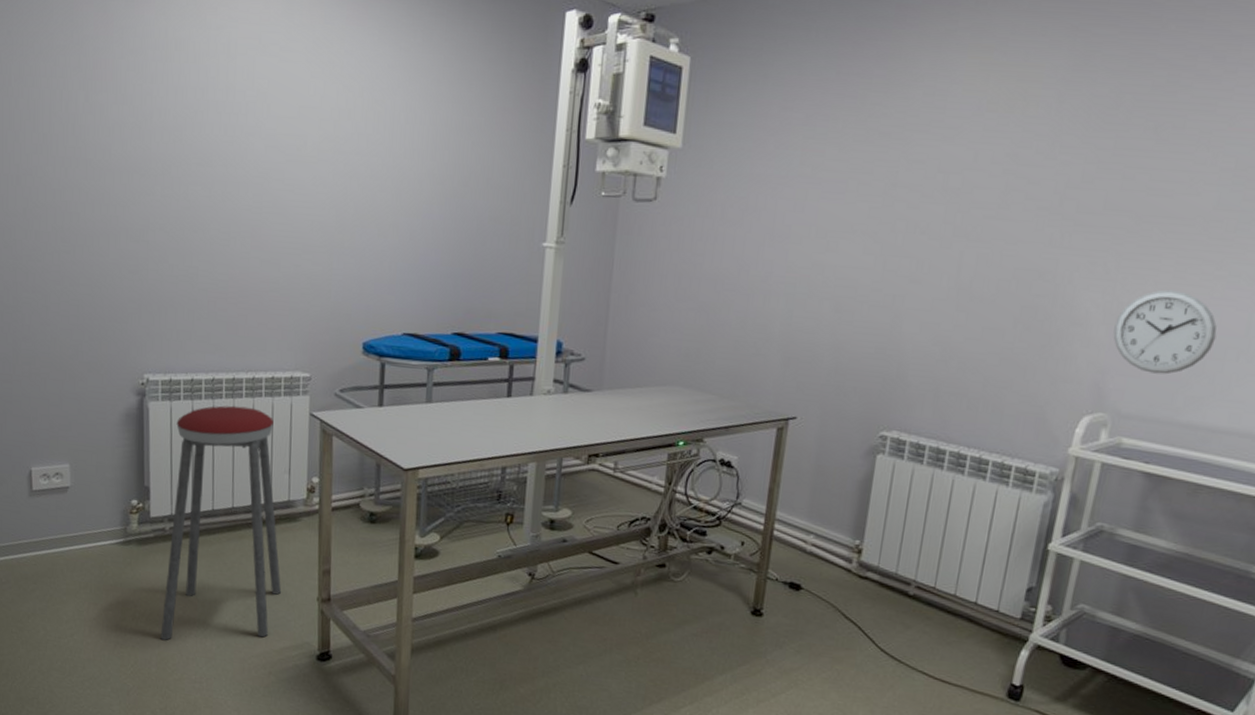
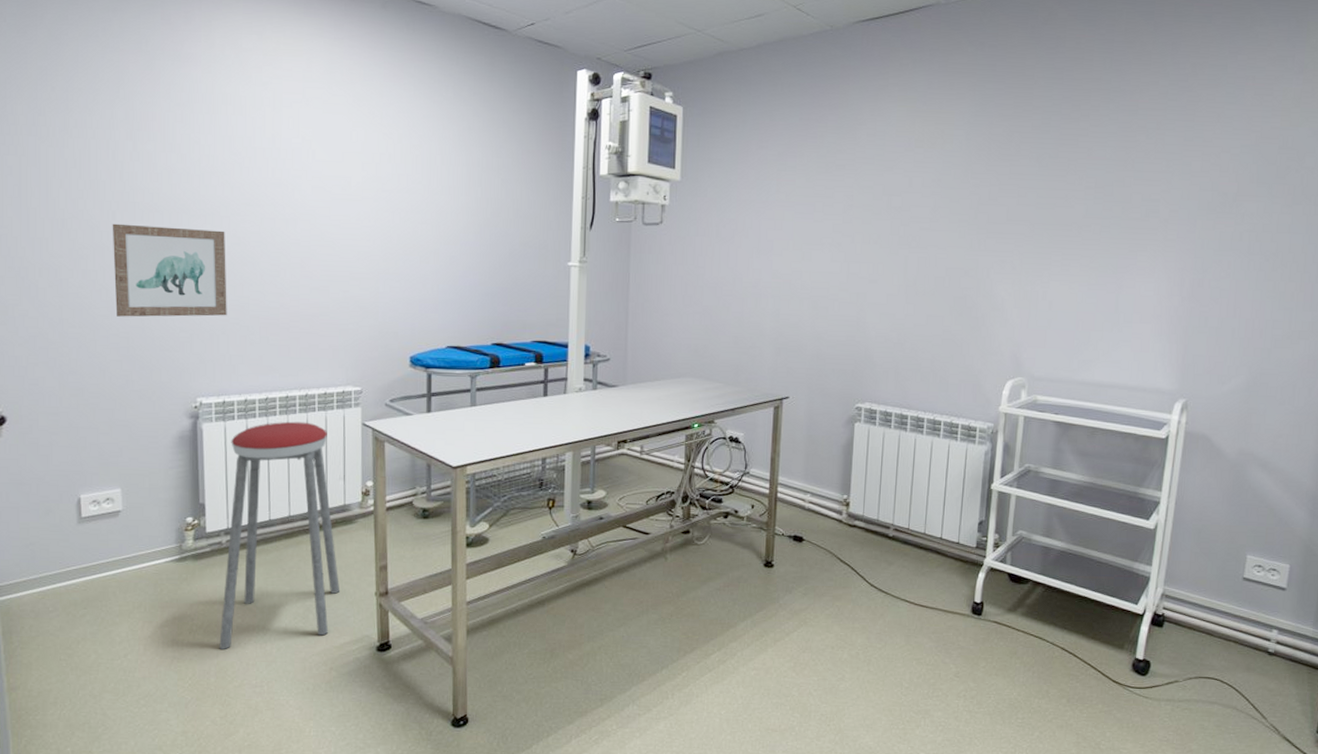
wall art: none [64,181,176,287] -> present [112,223,227,317]
wall clock: present [1113,289,1217,375] -> none [1023,279,1096,344]

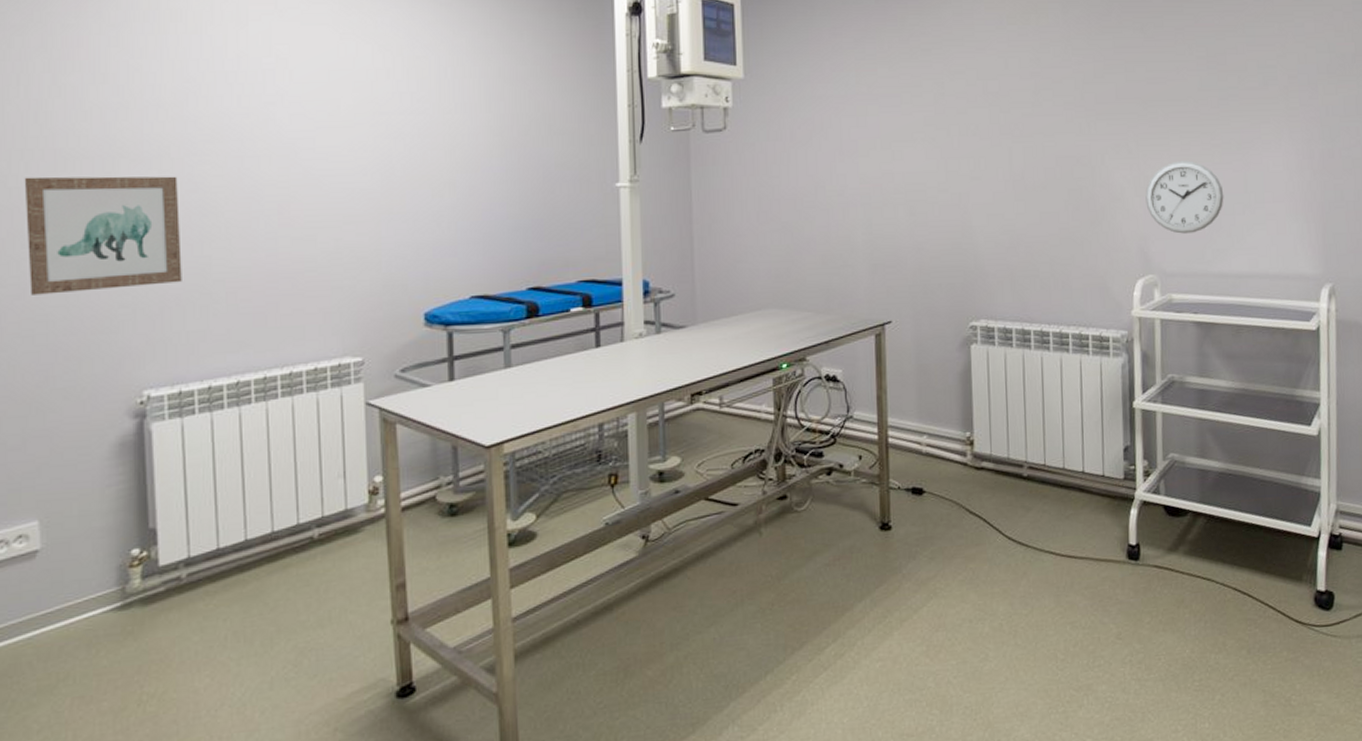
music stool: present [219,421,341,649] -> none [180,408,345,722]
wall clock: none [1023,279,1096,344] -> present [1145,160,1224,234]

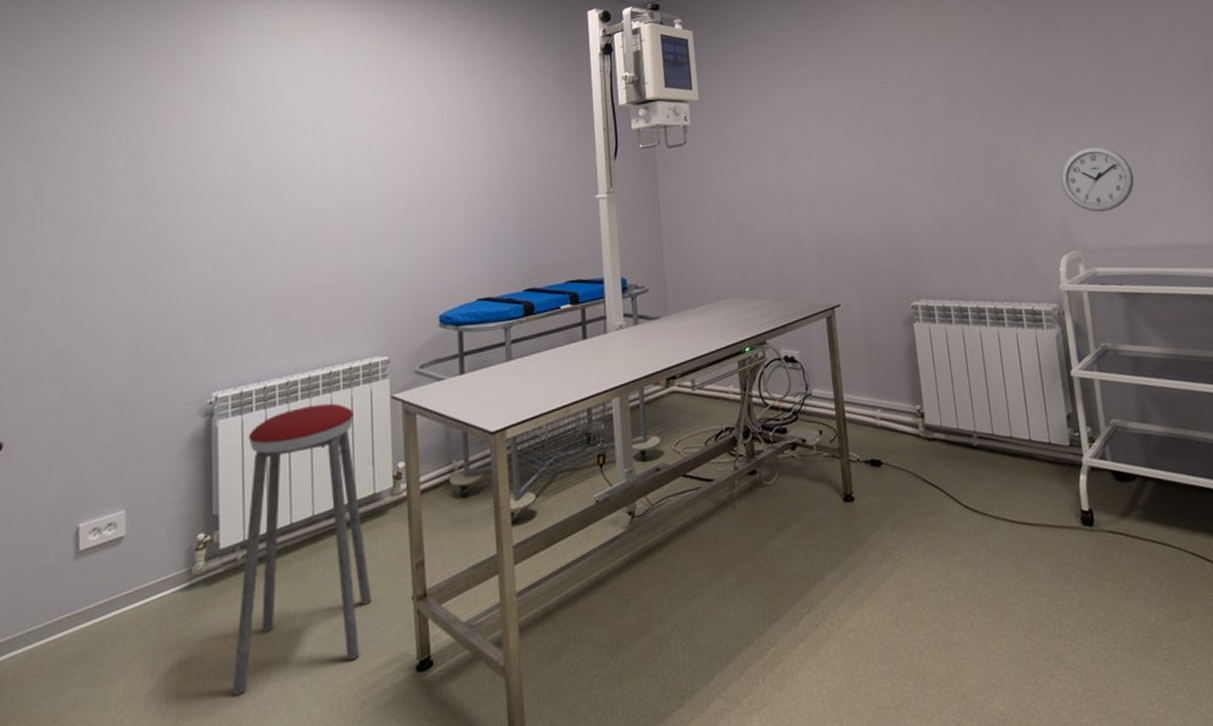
wall art: present [24,176,182,295] -> none [128,210,246,315]
music stool: none [180,408,345,722] -> present [232,403,372,696]

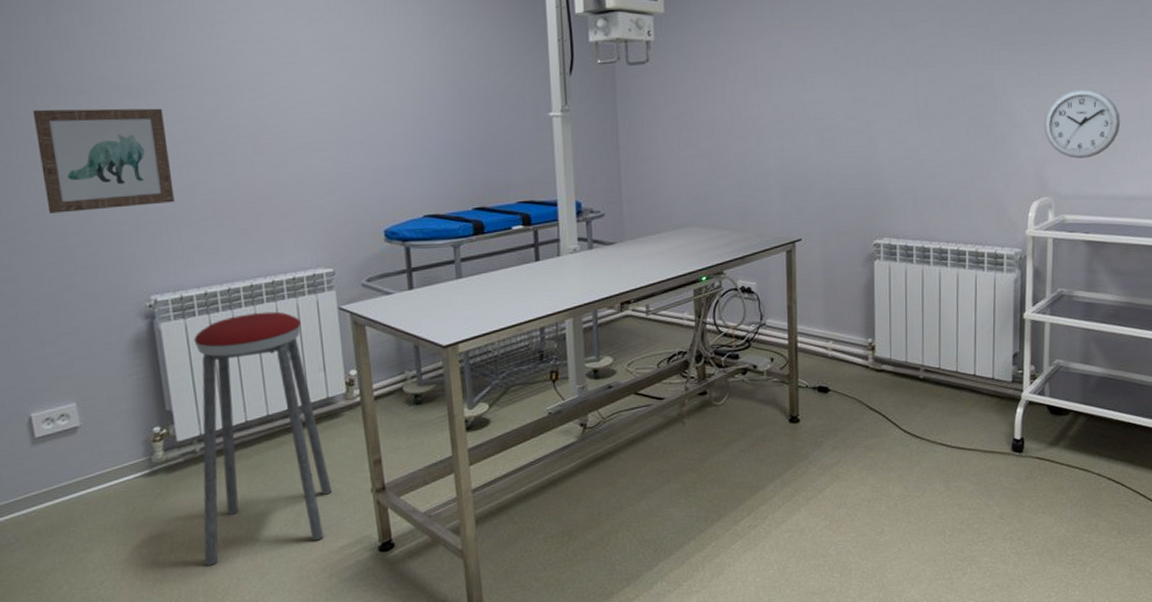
wall art: none [128,210,246,315] -> present [32,108,175,213]

